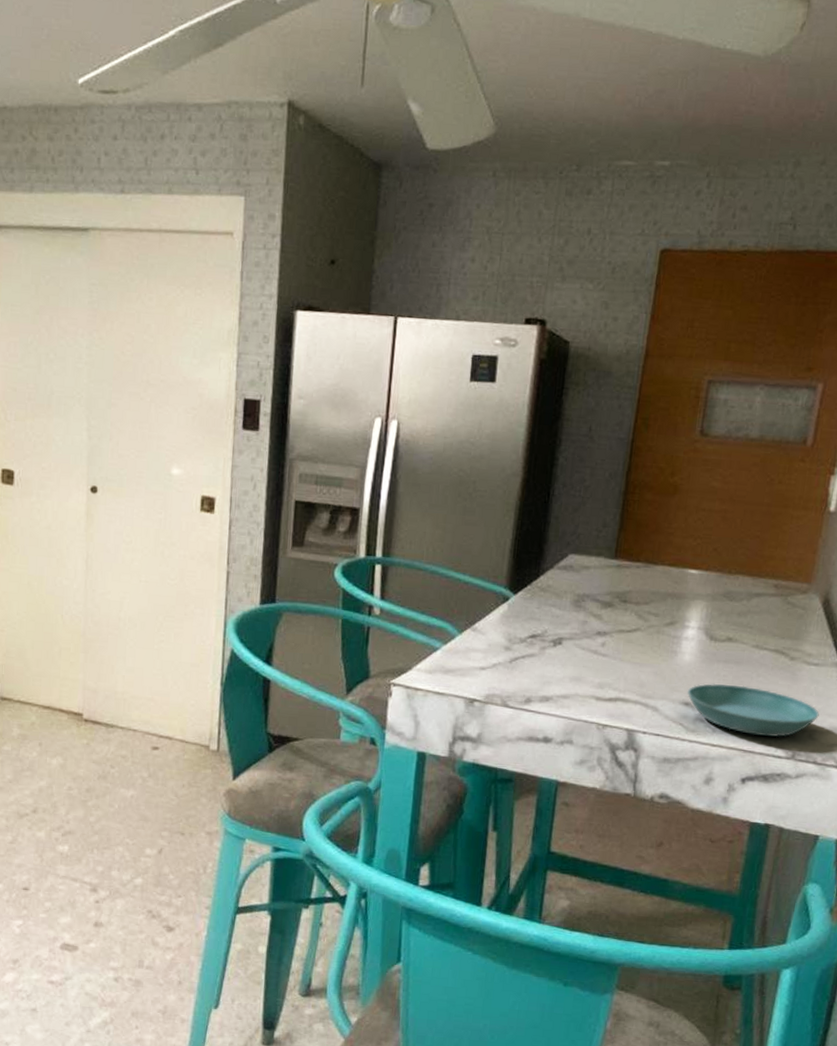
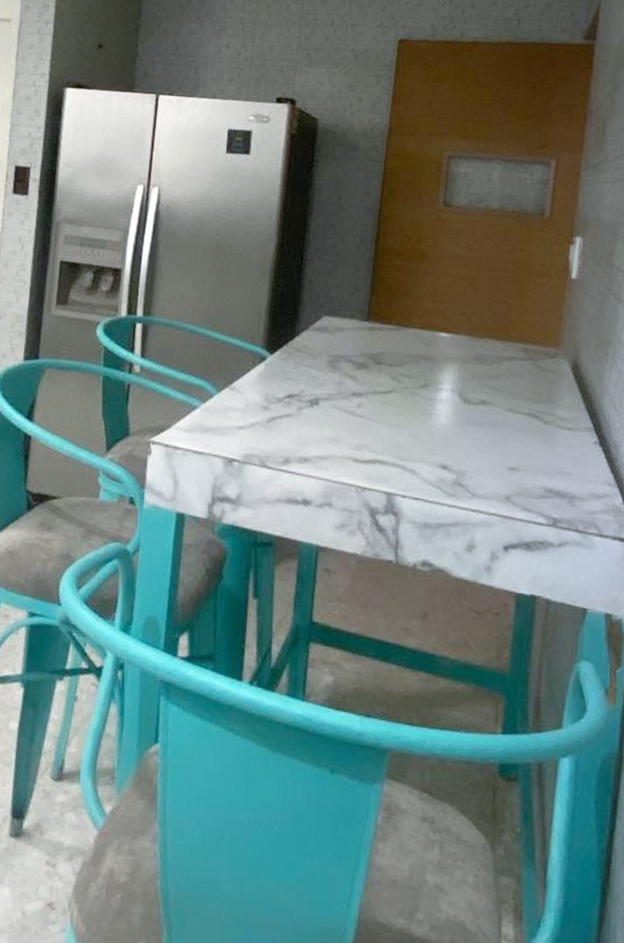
saucer: present [687,683,819,737] -> none [444,446,577,503]

